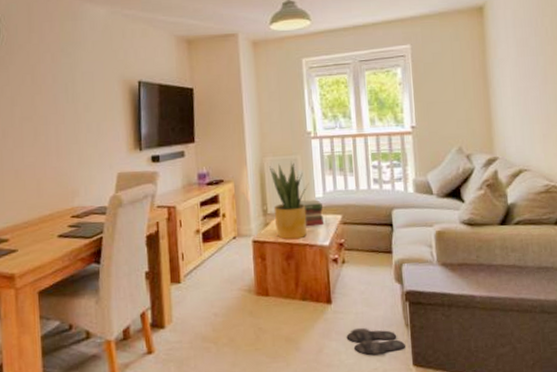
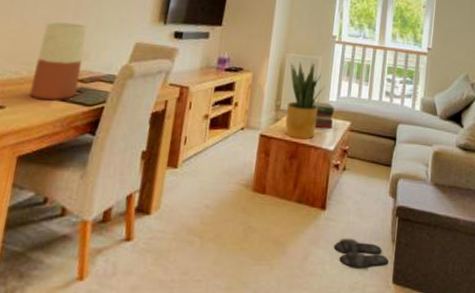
vase: none [34,164,76,239] -> present [29,21,87,101]

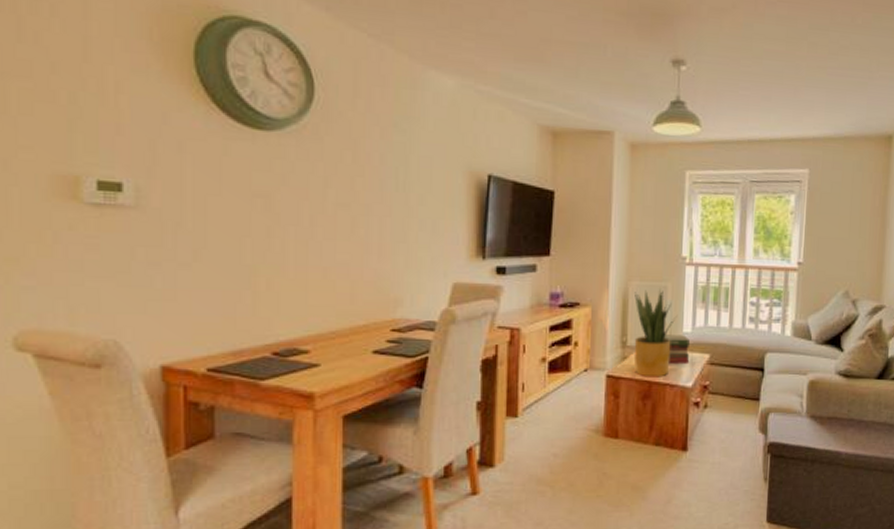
vase: present [29,21,87,101] -> none [344,266,396,354]
slippers: present [334,238,388,268] -> none [699,478,761,510]

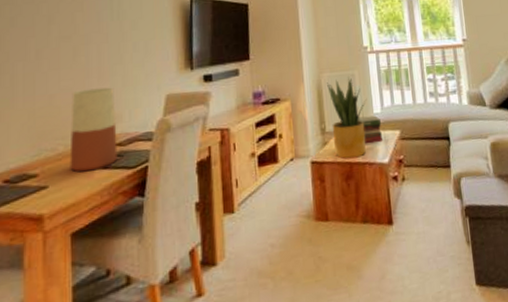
vase: none [344,266,396,354] -> present [69,87,118,172]

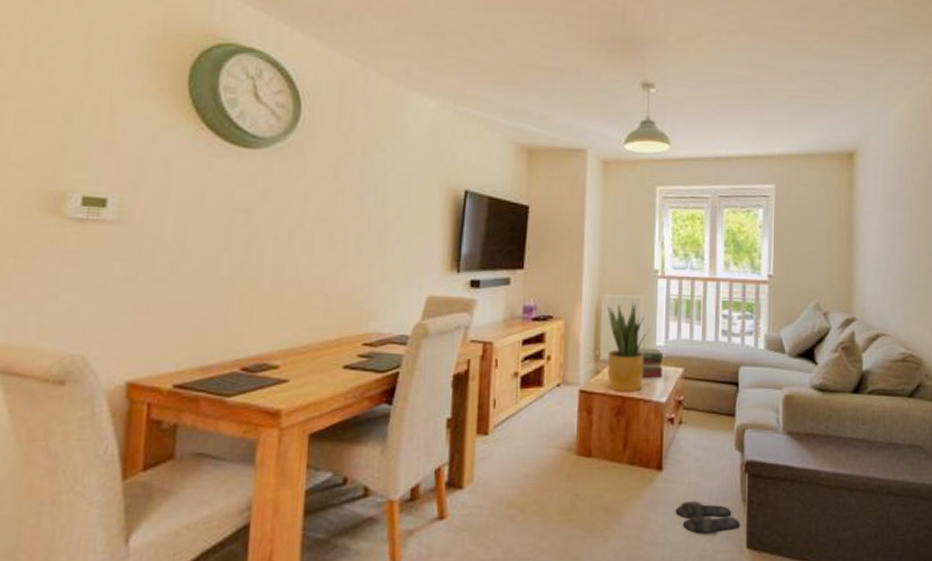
vase: present [69,87,118,172] -> none [314,279,371,370]
slippers: none [409,248,468,278] -> present [675,500,740,534]

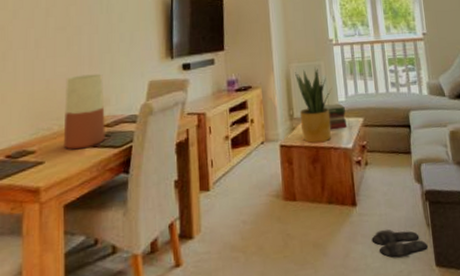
vase: none [314,279,371,370] -> present [63,73,106,150]

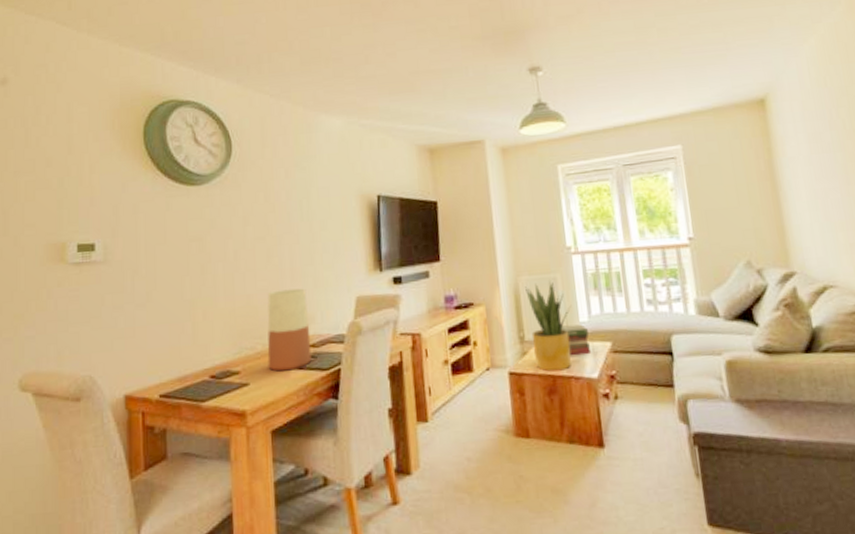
slippers: present [371,229,428,258] -> none [624,476,697,512]

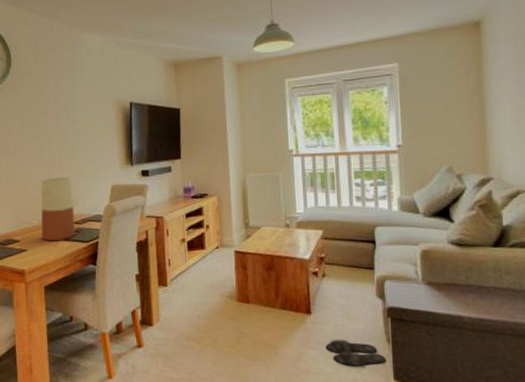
planter: present [525,280,572,372] -> none [252,177,291,252]
books: present [561,324,590,355] -> none [280,215,304,239]
slippers: none [624,476,697,512] -> present [325,339,386,367]

